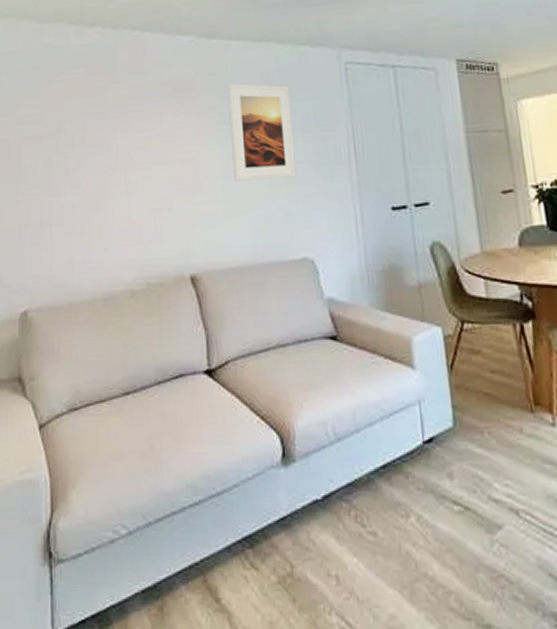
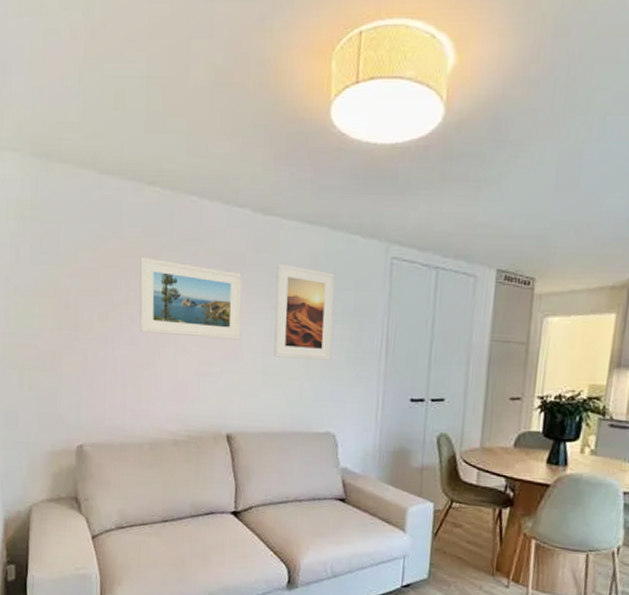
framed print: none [84,96,197,174] -> present [139,257,242,340]

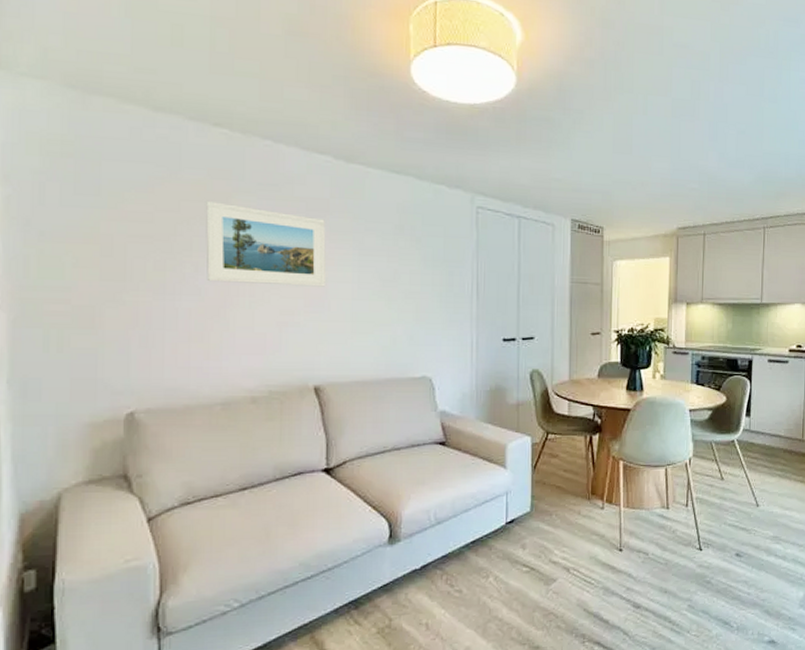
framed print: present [273,263,335,361] -> none [362,210,424,305]

